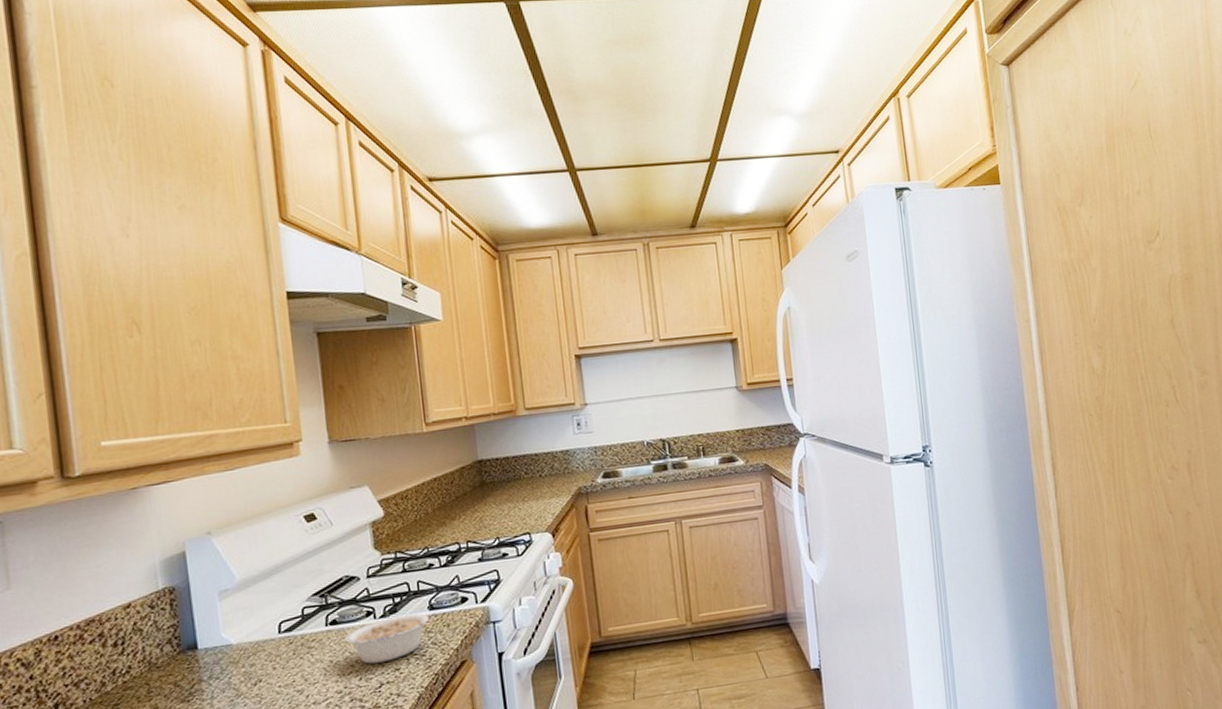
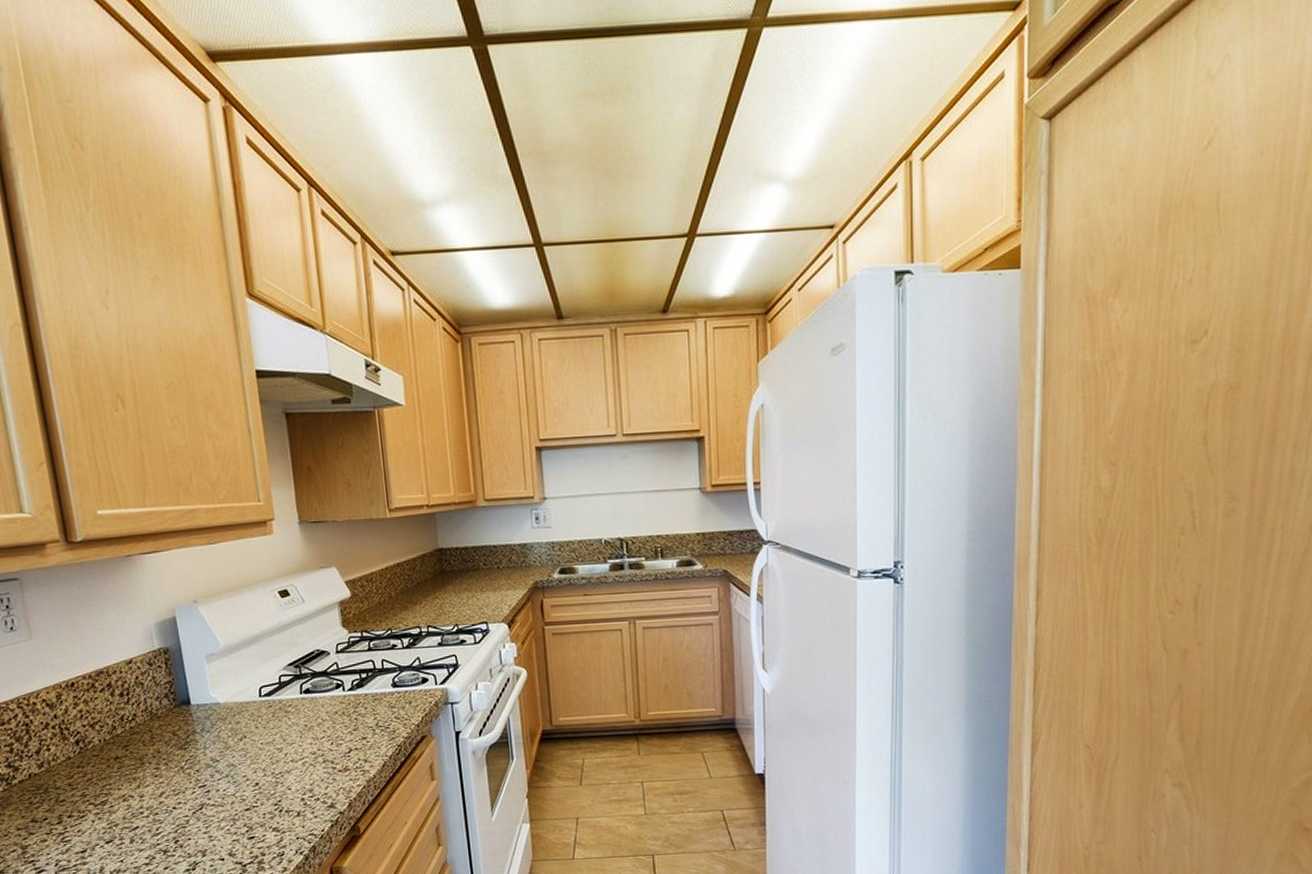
legume: present [345,613,436,664] -> none [317,689,399,731]

